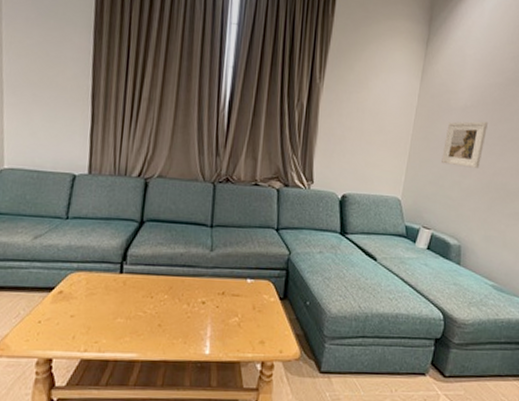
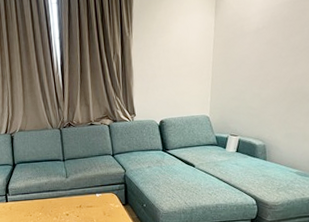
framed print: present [442,121,489,168] -> none [241,38,281,81]

